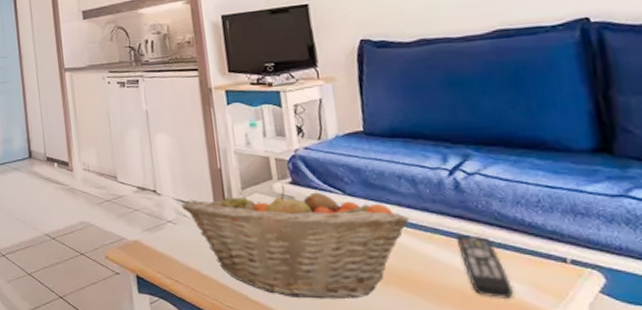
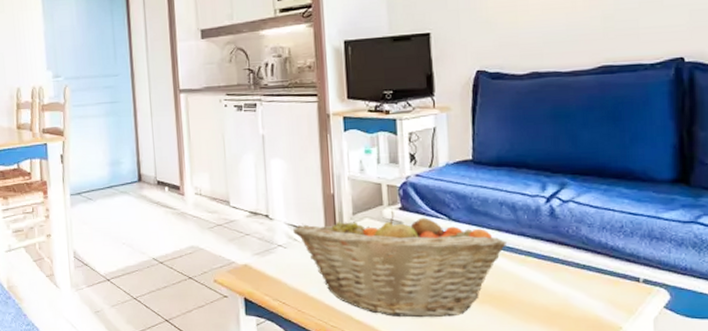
remote control: present [455,235,514,298] -> none [546,258,591,314]

